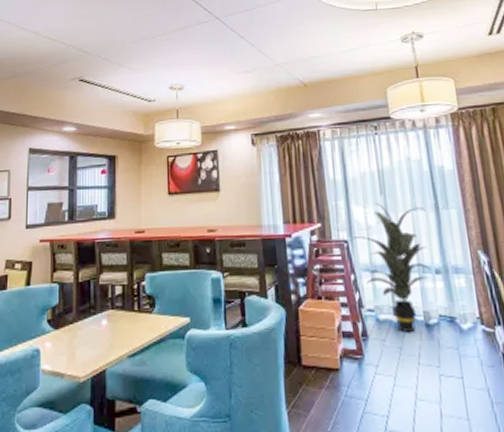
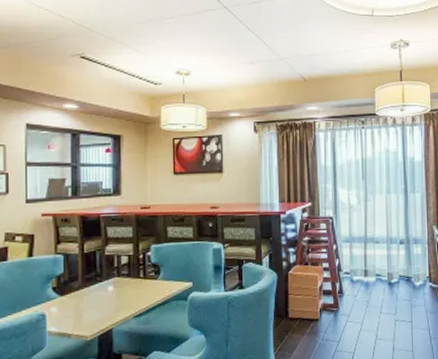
indoor plant: present [353,202,432,332] -> none [337,186,397,289]

